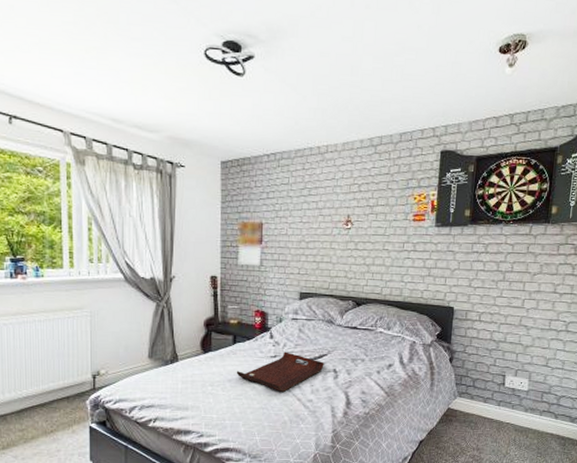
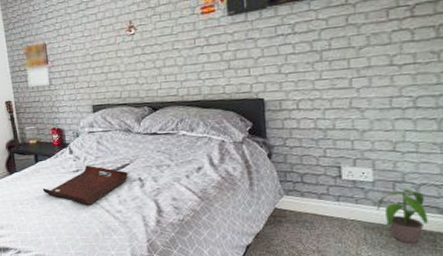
potted plant: none [526,399,563,446] -> present [376,189,428,244]

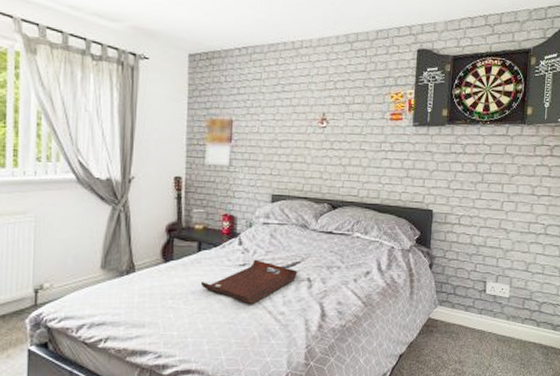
potted plant: present [376,189,428,244] -> none [509,306,545,356]

